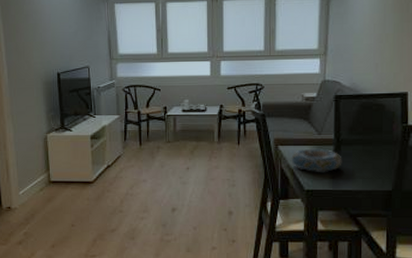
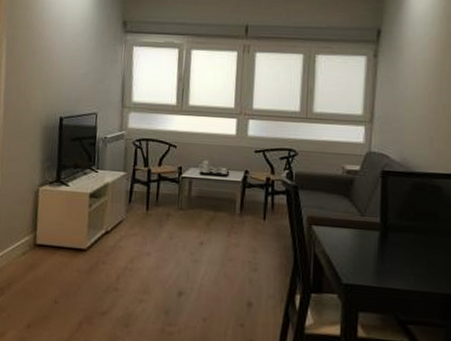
decorative bowl: present [291,148,342,172] -> none [327,231,390,263]

